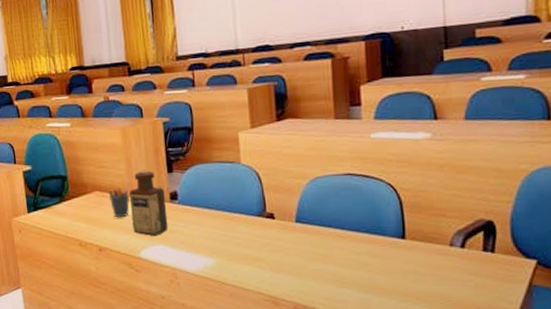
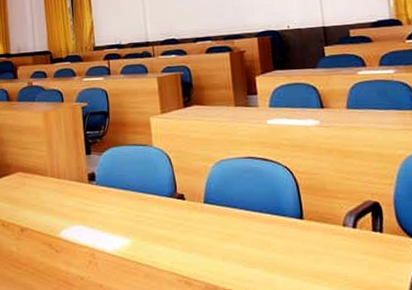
pen holder: present [108,183,130,218] -> none [30,164,51,198]
bottle: present [129,169,168,237] -> none [50,151,87,217]

